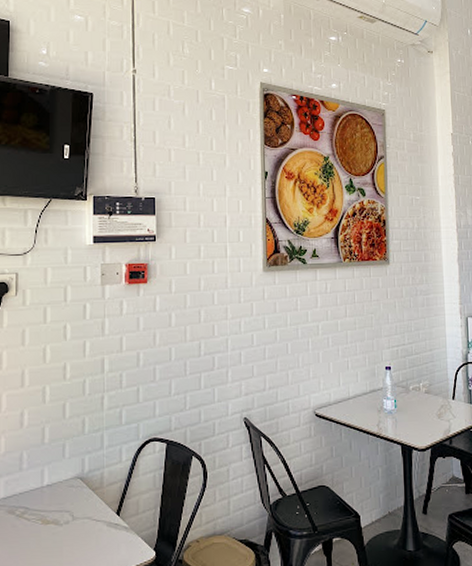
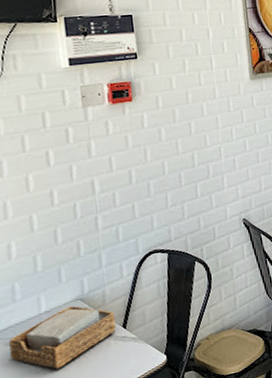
napkin holder: none [11,483,110,546] -> present [9,306,116,369]

